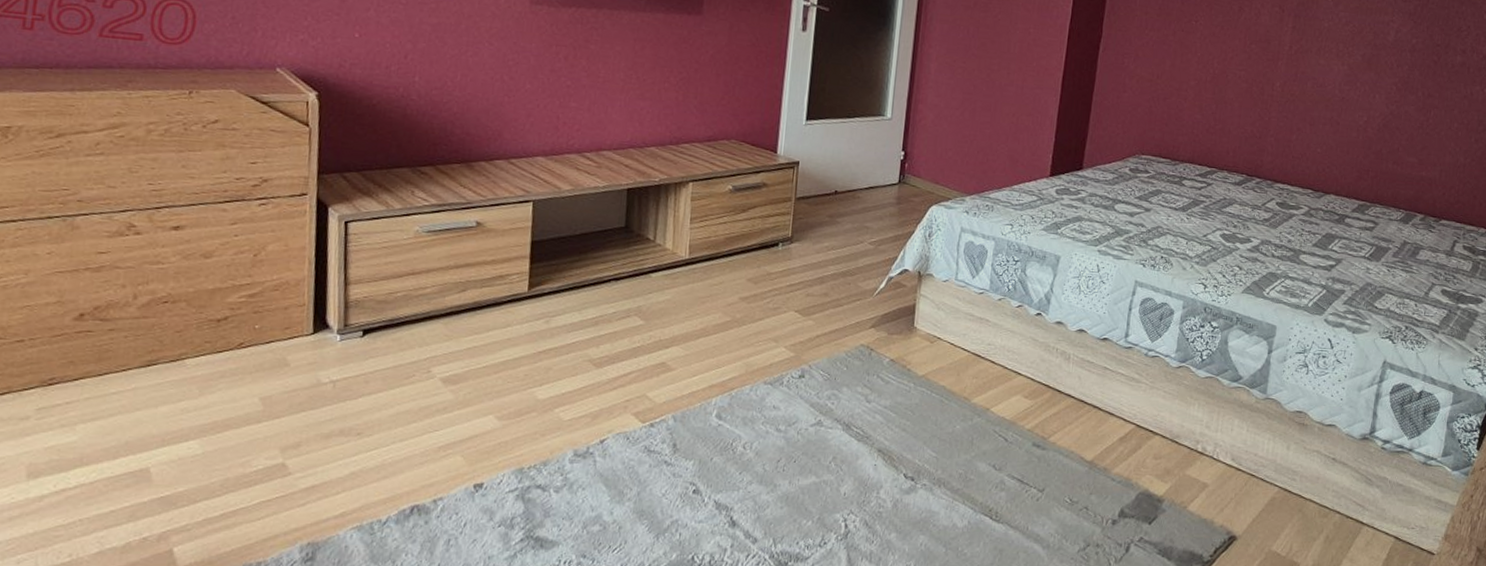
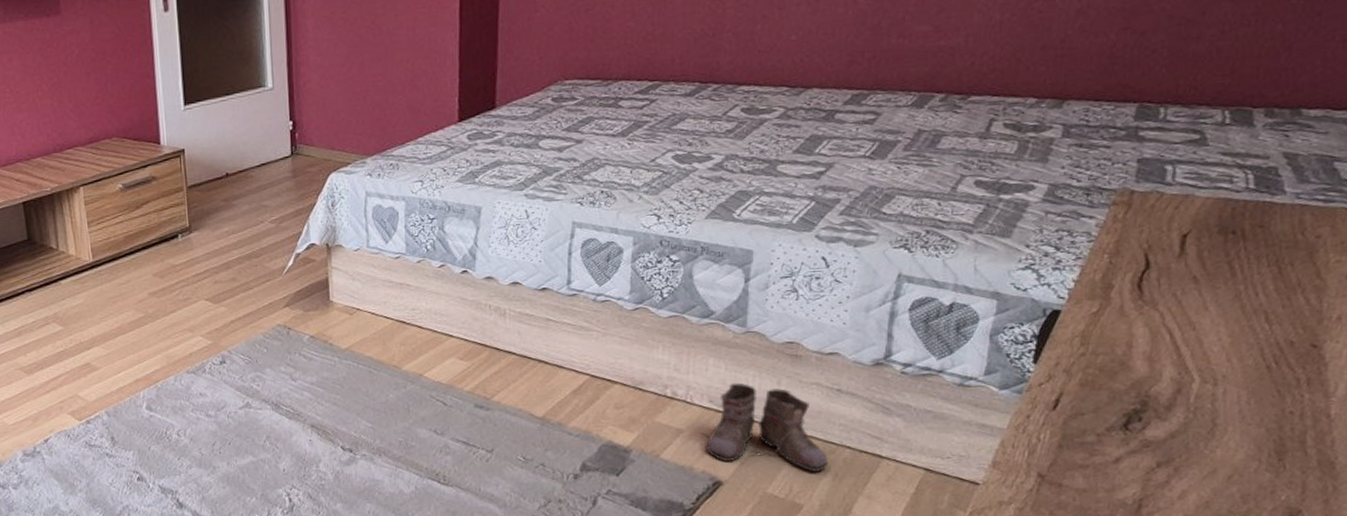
boots: none [1223,444,1322,534] -> present [702,382,828,473]

